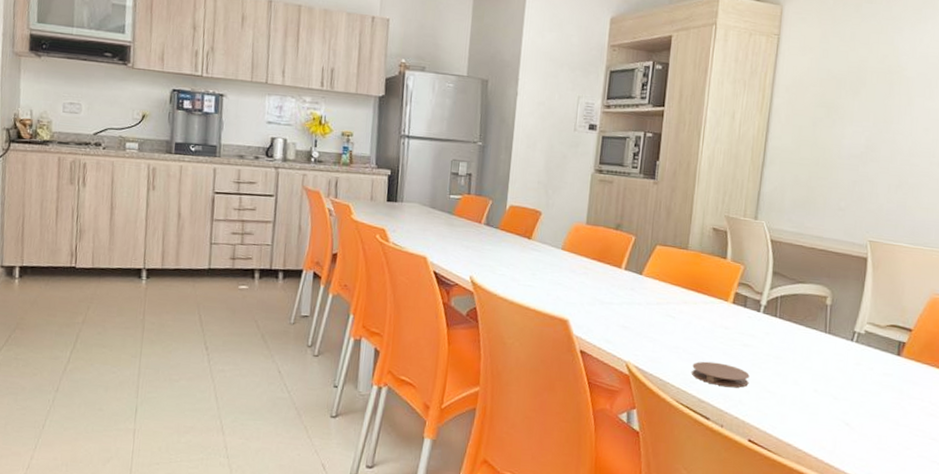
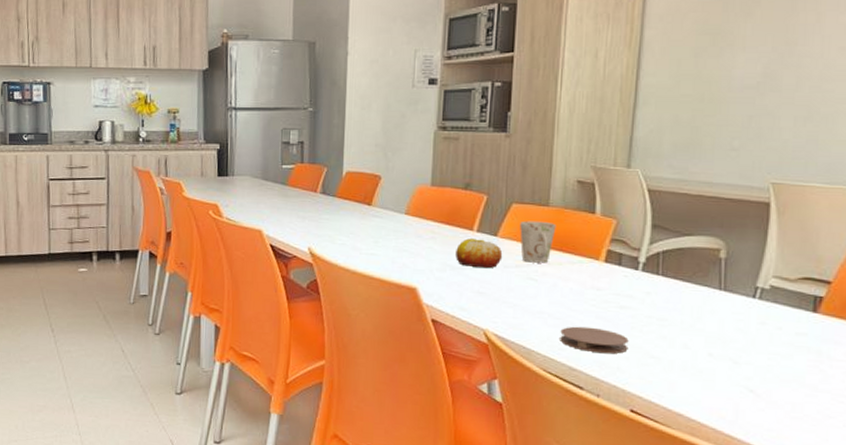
fruit: none [605,275,646,305] -> present [456,238,503,269]
mug: none [662,262,694,302] -> present [520,220,557,263]

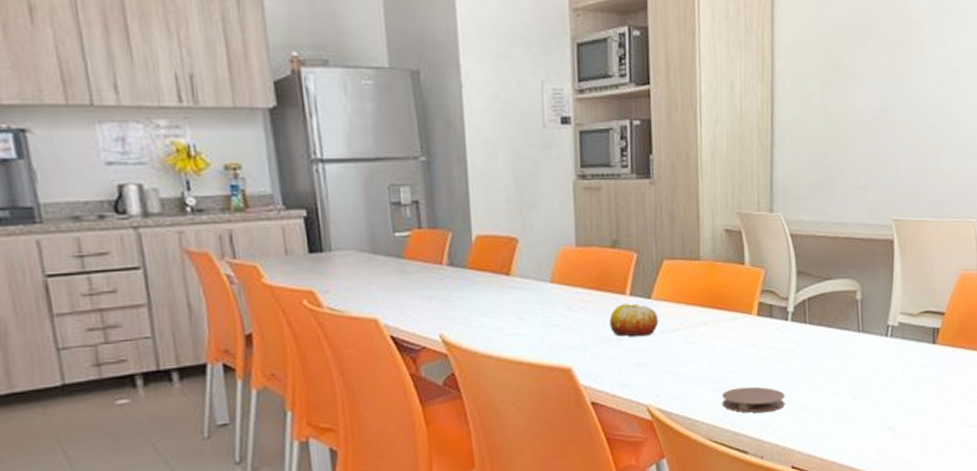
mug: present [520,220,557,263] -> none [673,277,709,325]

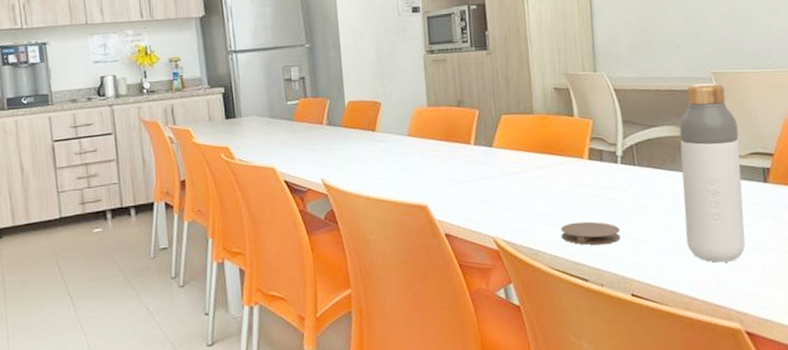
fruit: present [610,303,659,337] -> none [458,151,500,179]
bottle: none [851,231,913,430] -> present [679,83,746,263]

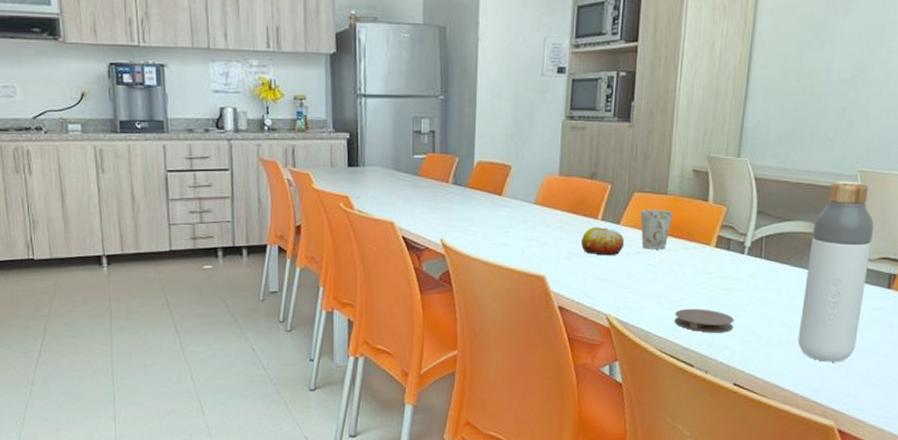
fruit: none [458,151,500,179] -> present [581,227,625,256]
mug: none [511,128,543,168] -> present [640,209,674,250]

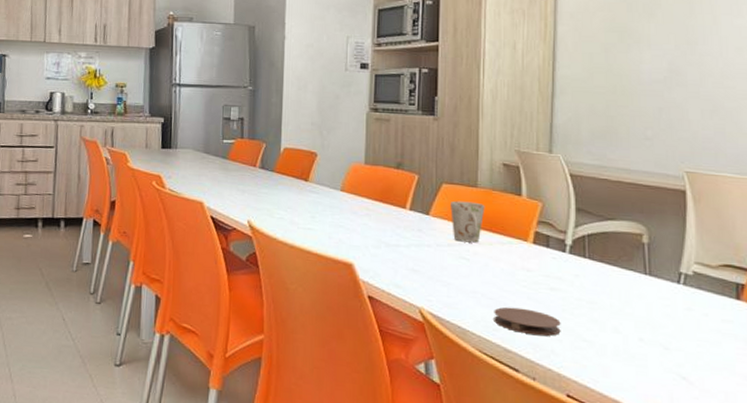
fruit: present [581,227,625,256] -> none [390,216,435,247]
bottle: present [797,181,874,362] -> none [636,181,711,380]

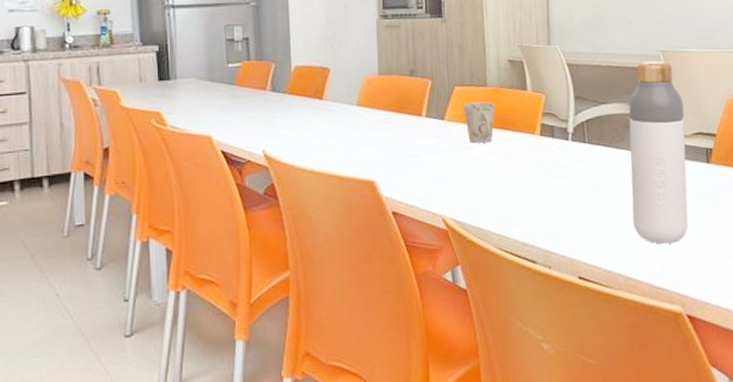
coaster: present [494,306,561,336] -> none [510,200,570,225]
bottle: none [636,181,711,380] -> present [628,61,688,244]

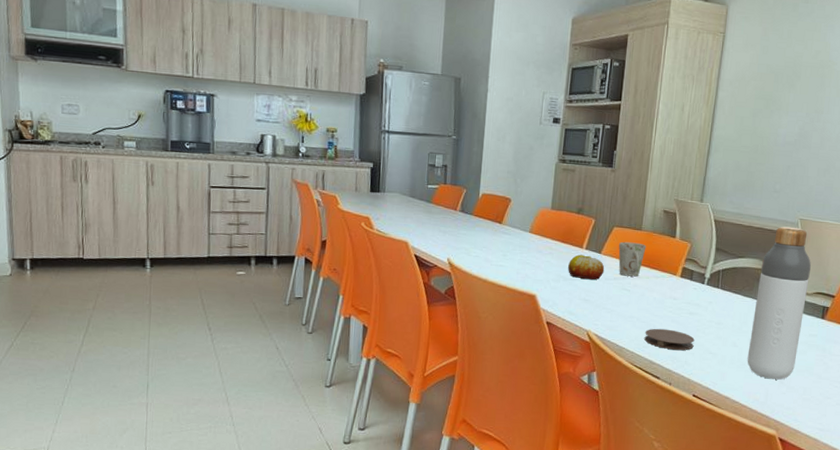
fruit: none [408,124,452,154] -> present [568,254,605,280]
coaster: none [510,200,570,225] -> present [644,328,695,351]

